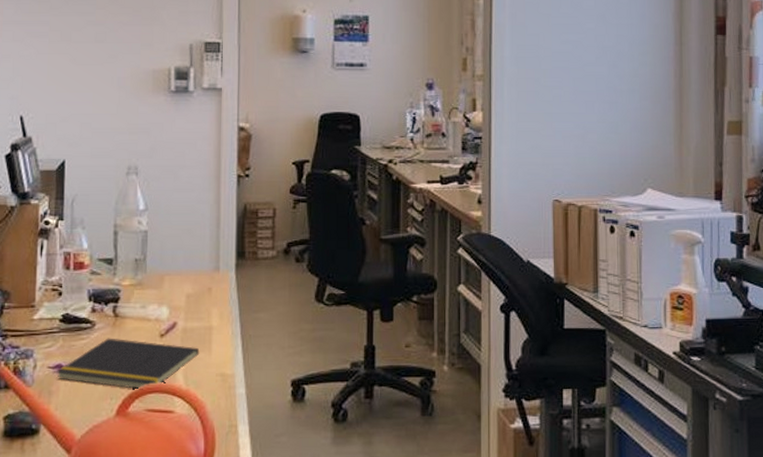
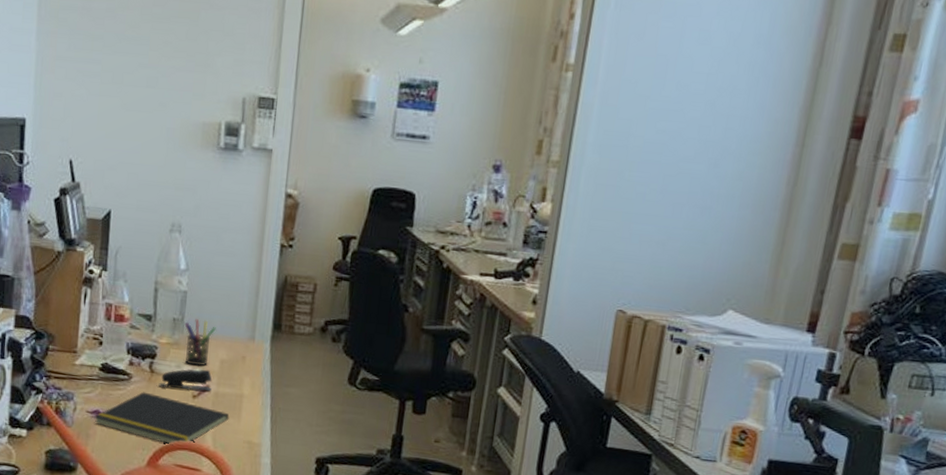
stapler: none [124,306,179,330] -> present [158,369,212,391]
pen holder: none [147,257,180,304] -> present [184,319,216,367]

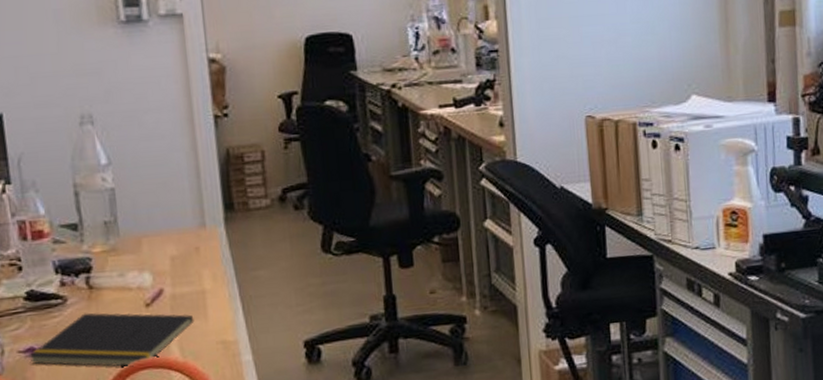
stapler: present [158,369,212,391] -> none [101,271,167,303]
pen holder: present [184,319,216,367] -> none [119,216,158,271]

